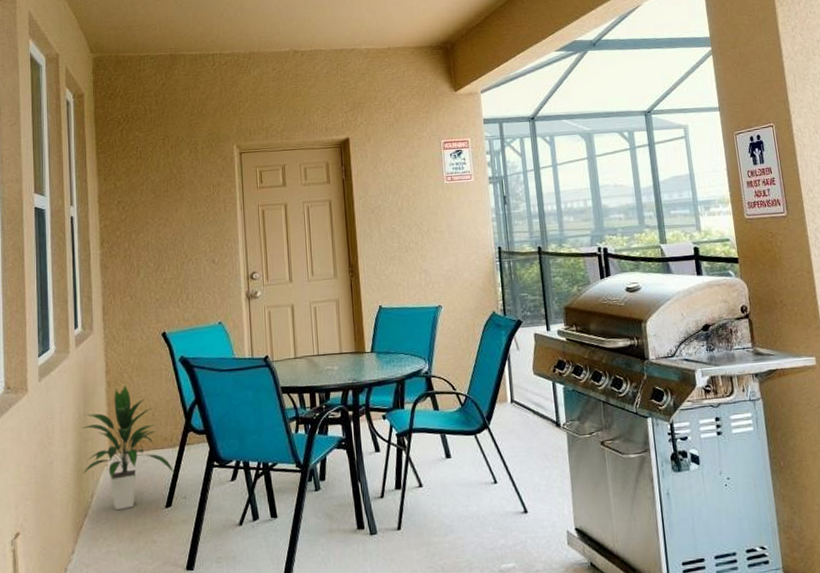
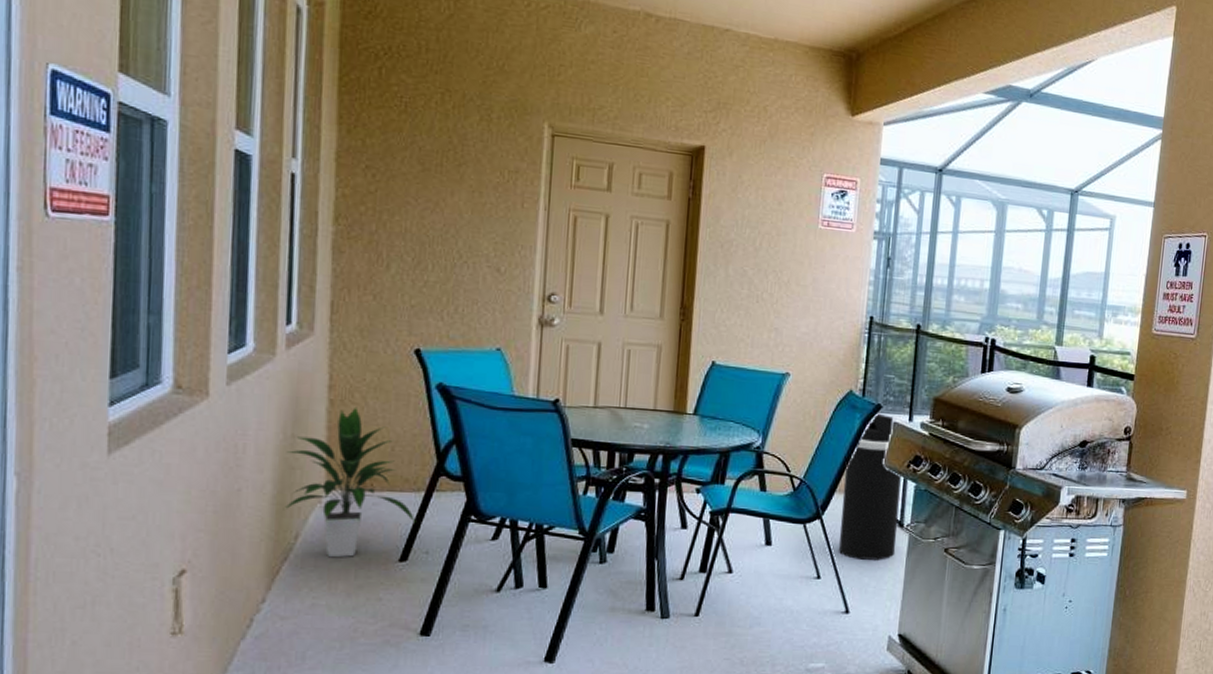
trash can: none [500,328,558,462] -> present [839,413,901,560]

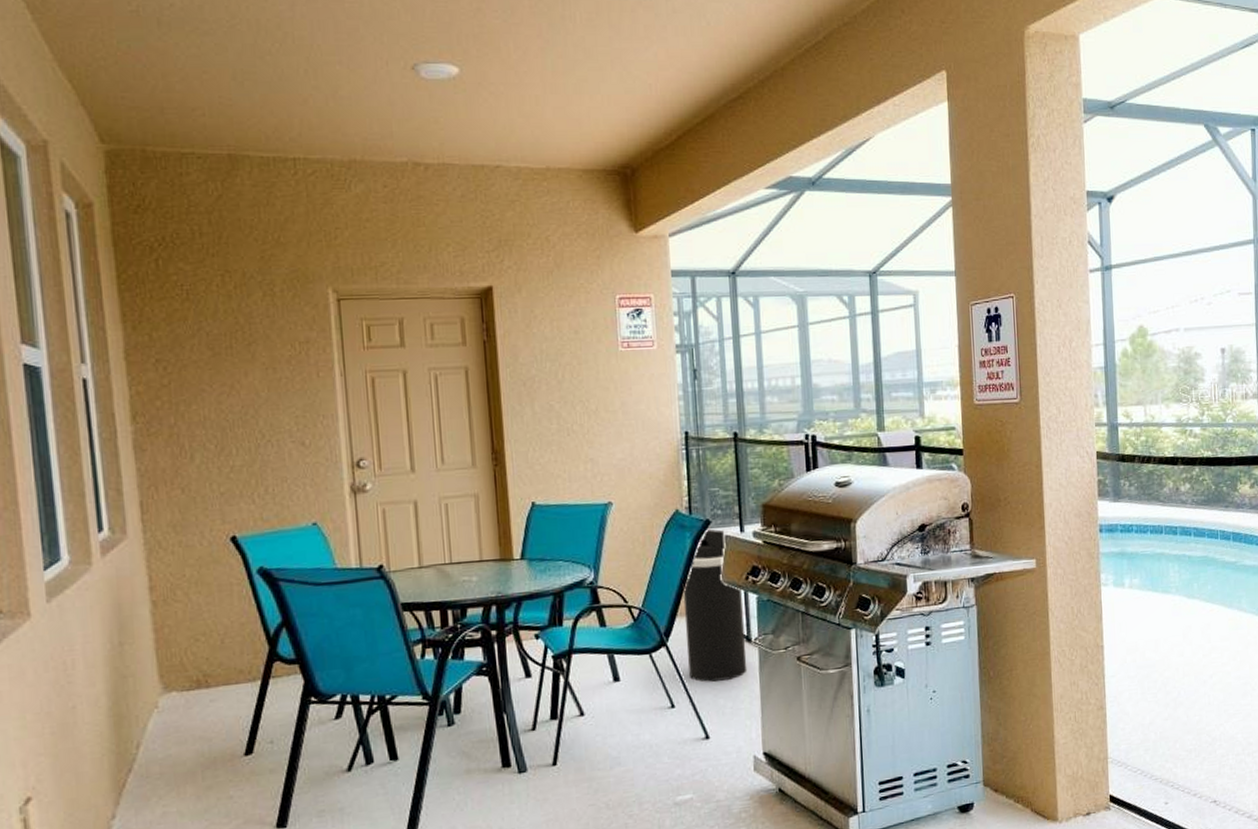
indoor plant: present [285,406,416,558] -> none [115,604,256,763]

